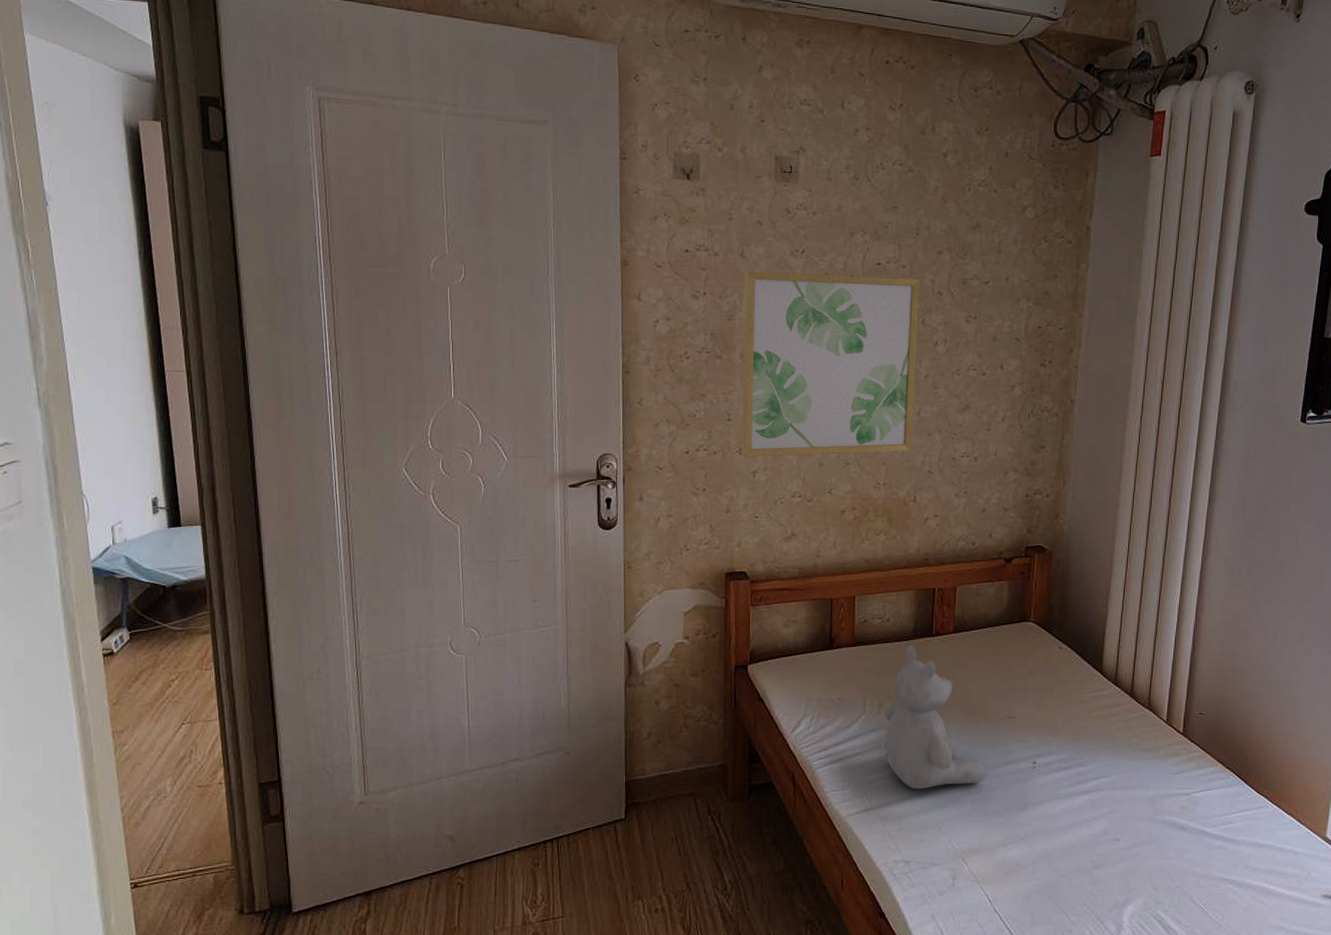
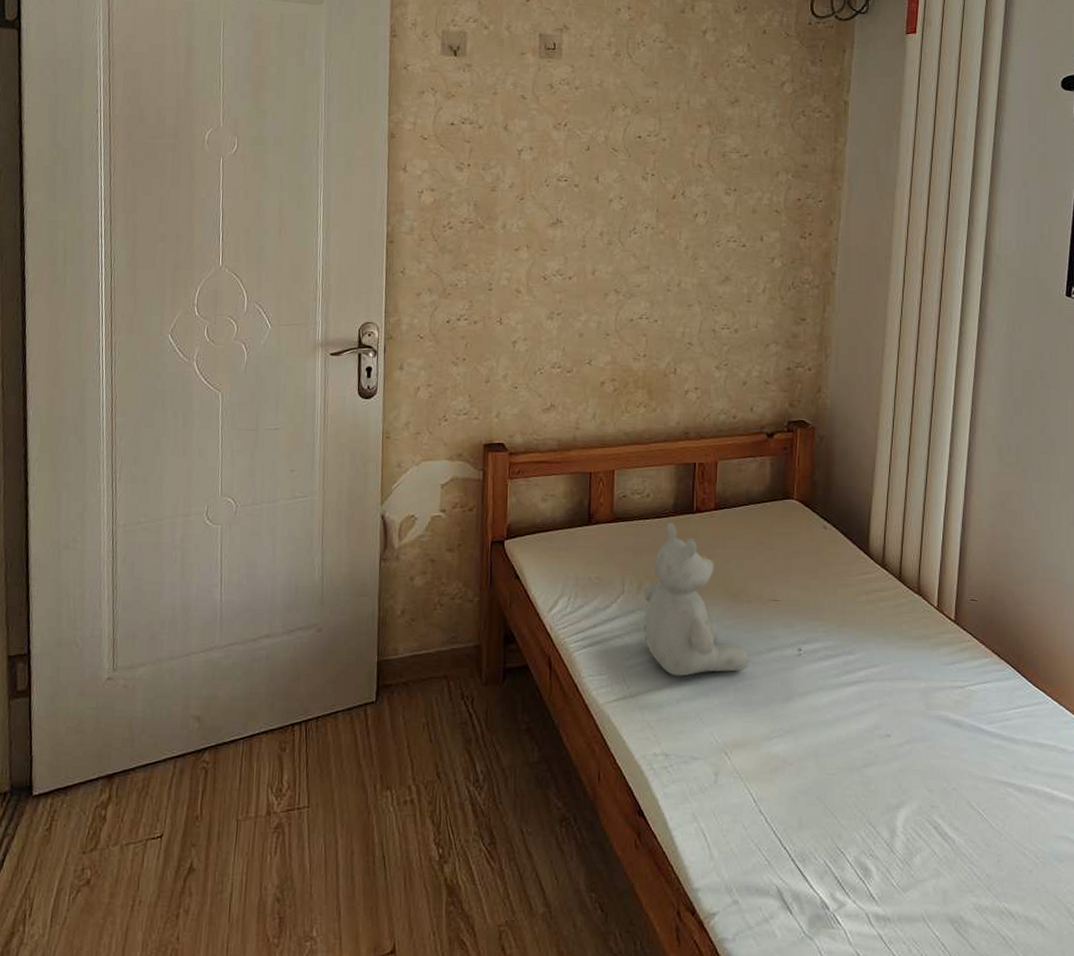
wall art: present [741,271,921,458] -> none [501,143,681,328]

